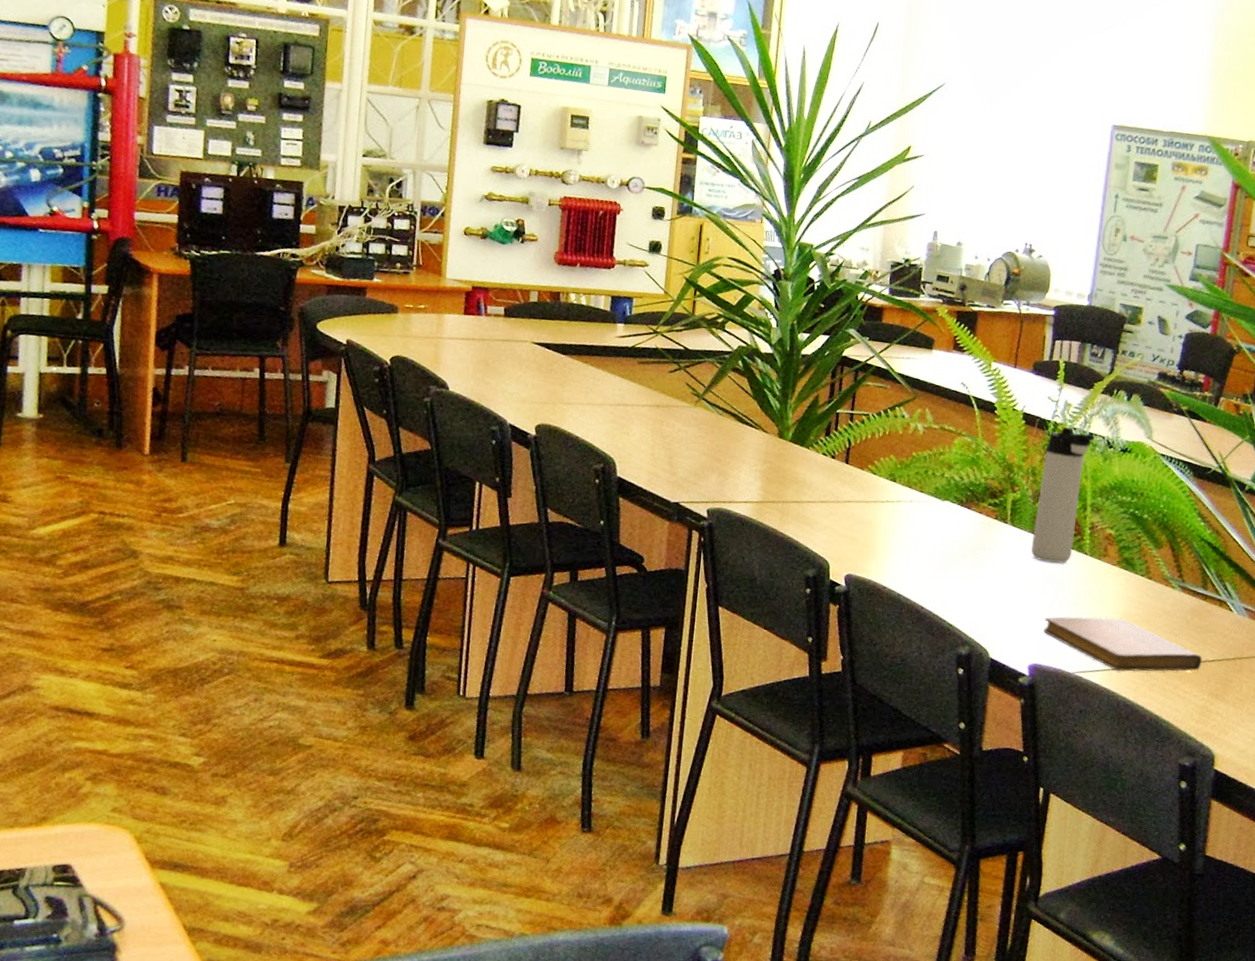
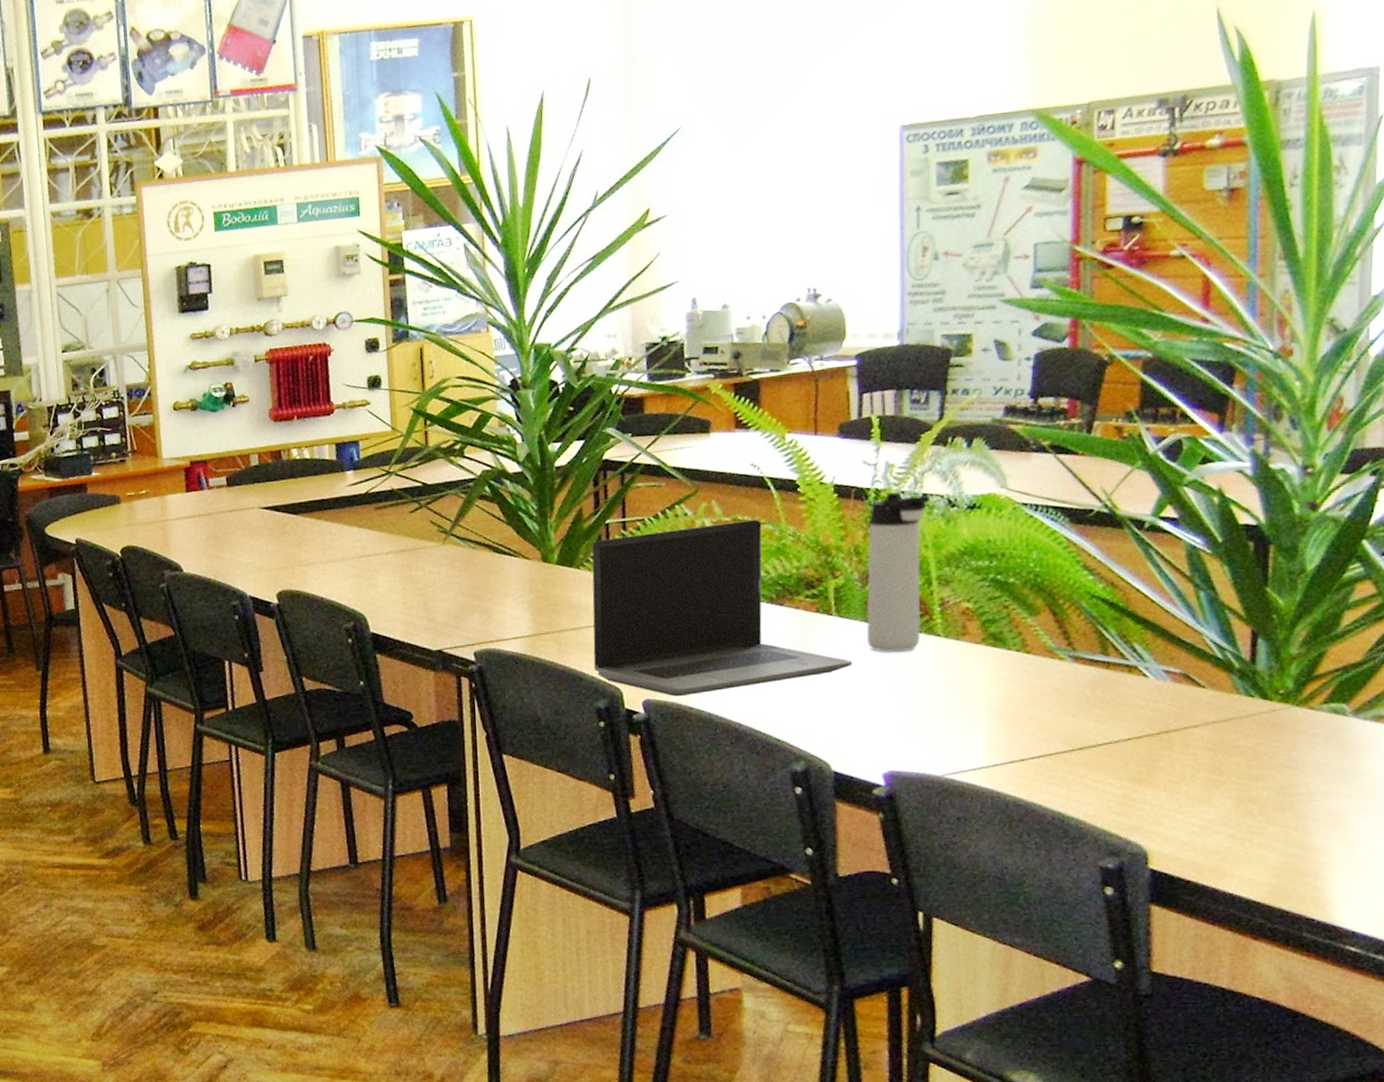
laptop computer: none [809,426,1017,576] -> present [592,519,852,697]
notebook: present [1044,616,1203,672] -> none [896,704,1114,767]

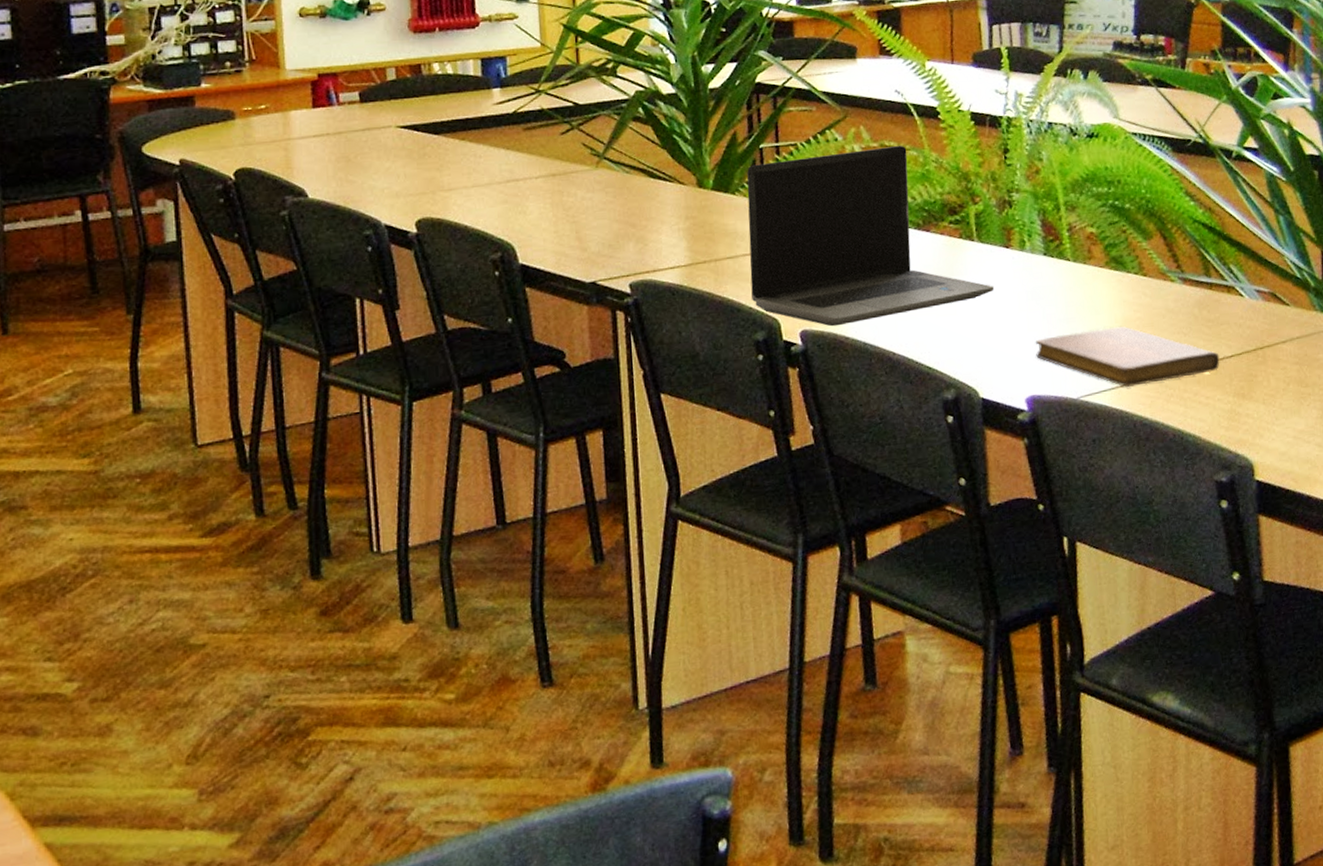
thermos bottle: present [866,492,930,652] -> none [1003,120,1055,277]
notebook: none [896,704,1114,767] -> present [1035,326,1220,387]

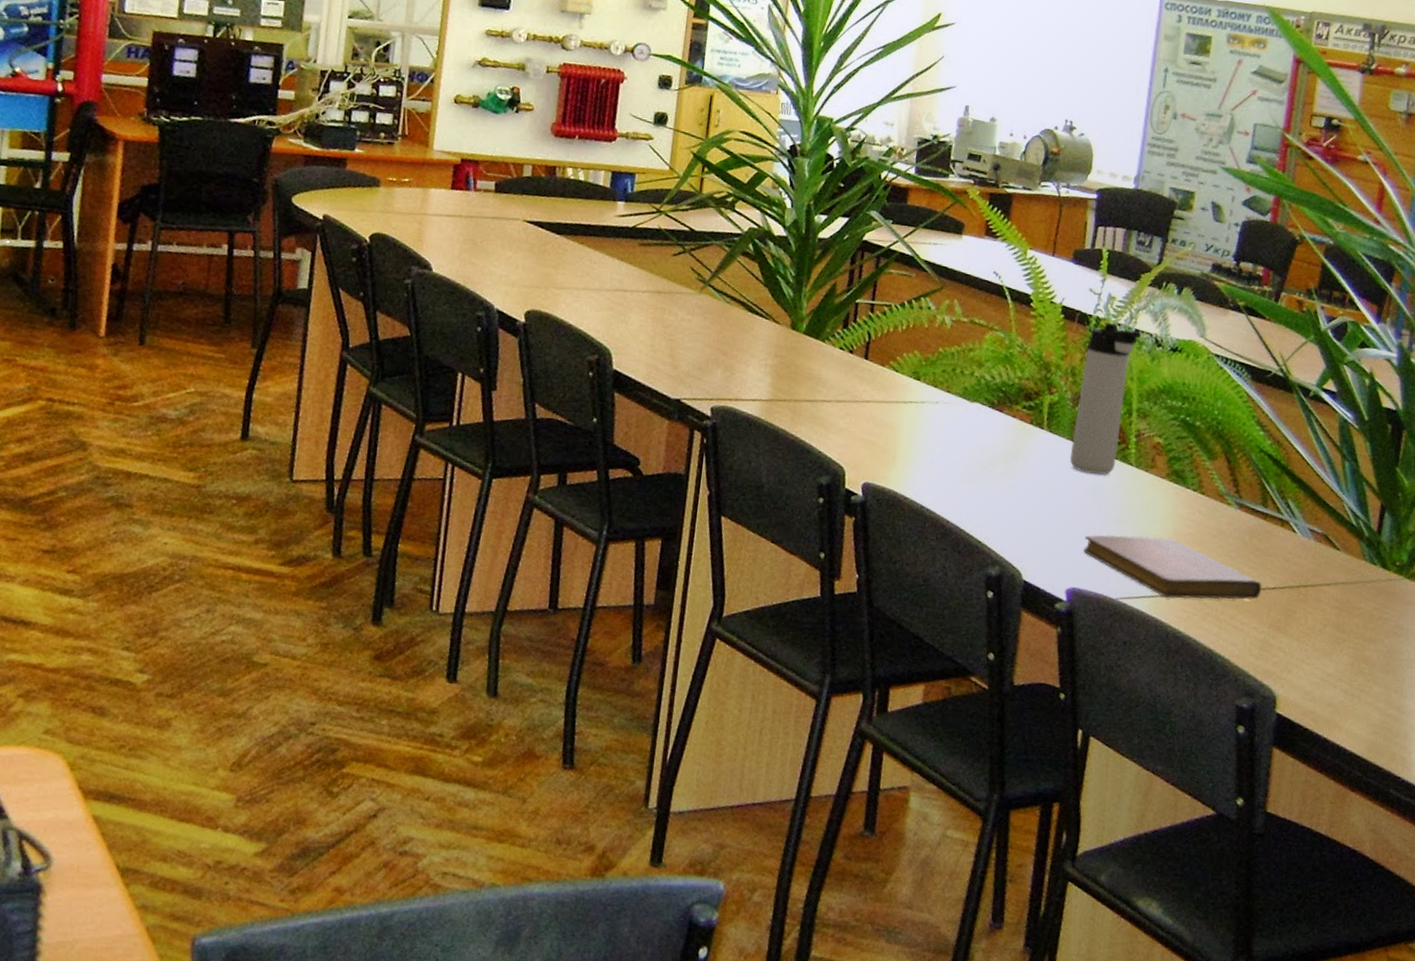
laptop computer: present [747,145,994,327] -> none [823,317,1054,485]
thermos bottle: none [1003,120,1055,277] -> present [1069,322,1141,475]

